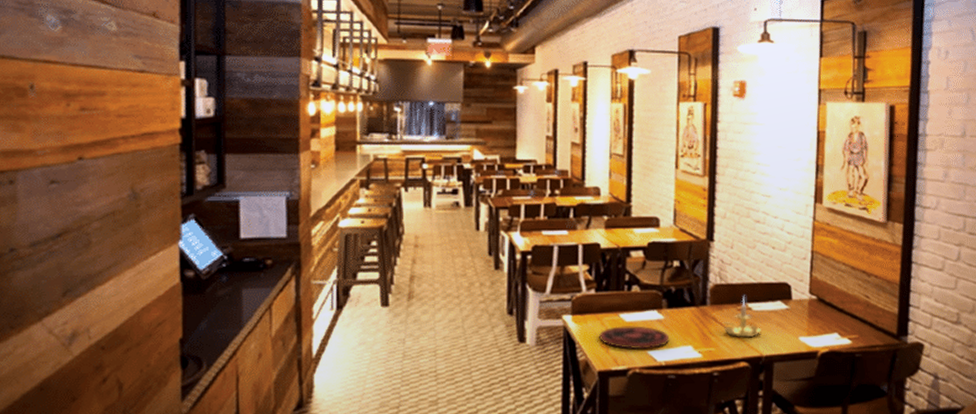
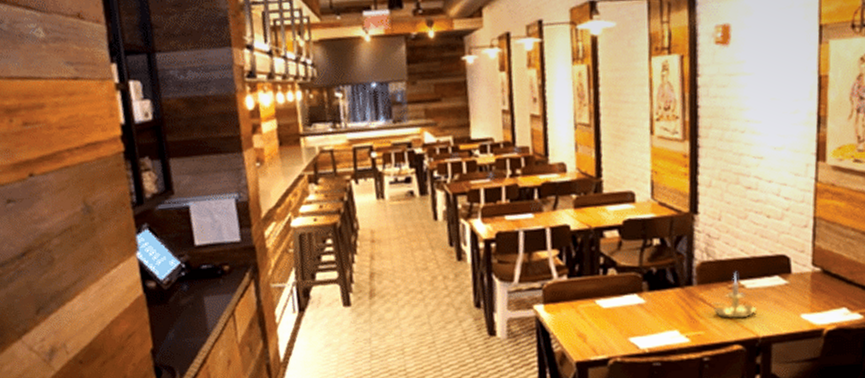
plate: present [599,326,670,350] -> none [575,311,653,338]

